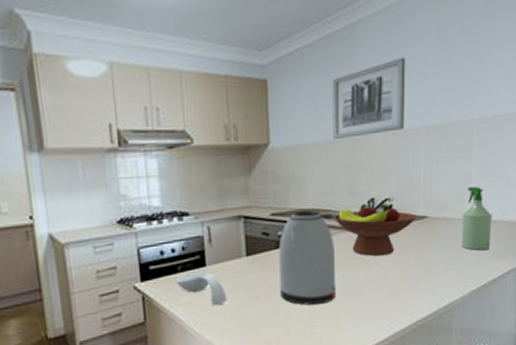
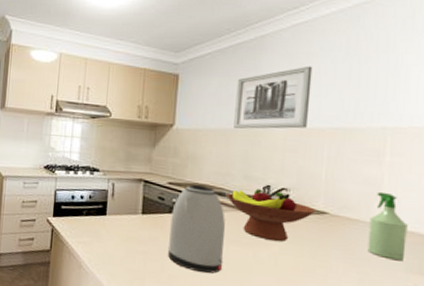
spoon rest: present [175,272,228,306] -> none [79,218,120,251]

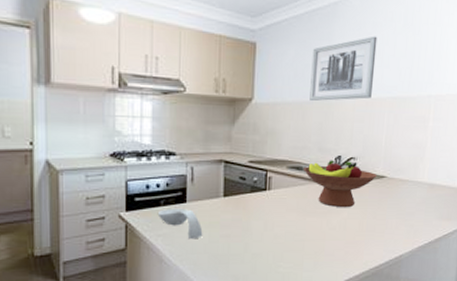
spoon rest: none [79,218,120,251] -> present [157,208,203,240]
kettle: present [167,185,226,274] -> none [250,162,303,246]
spray bottle: present [367,191,408,261] -> none [413,153,442,211]

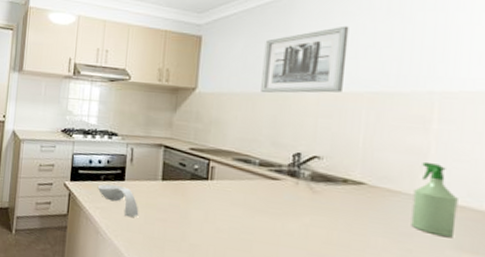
fruit bowl: present [304,160,378,208] -> none [253,156,353,213]
spray bottle: none [413,153,442,211] -> present [411,161,458,238]

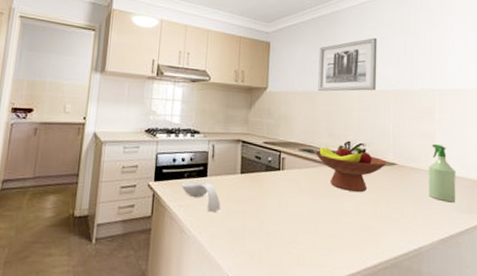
fruit bowl: none [253,156,353,213] -> present [315,145,388,193]

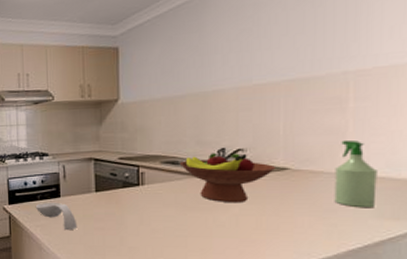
wall art: present [318,37,377,92] -> none [181,17,262,94]

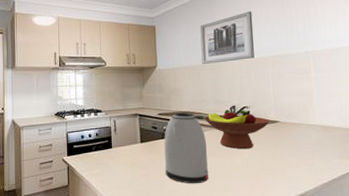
spoon rest: present [35,202,78,231] -> none [90,152,127,178]
kettle: none [125,157,183,241] -> present [164,113,209,183]
wall art: none [181,17,262,94] -> present [200,11,254,64]
spray bottle: present [334,139,377,208] -> none [308,100,336,151]

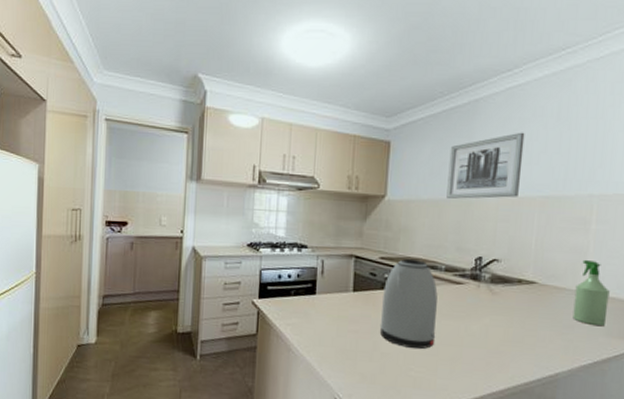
fruit bowl: present [204,109,271,150] -> none [439,260,526,314]
spray bottle: none [308,100,336,151] -> present [572,259,610,327]

